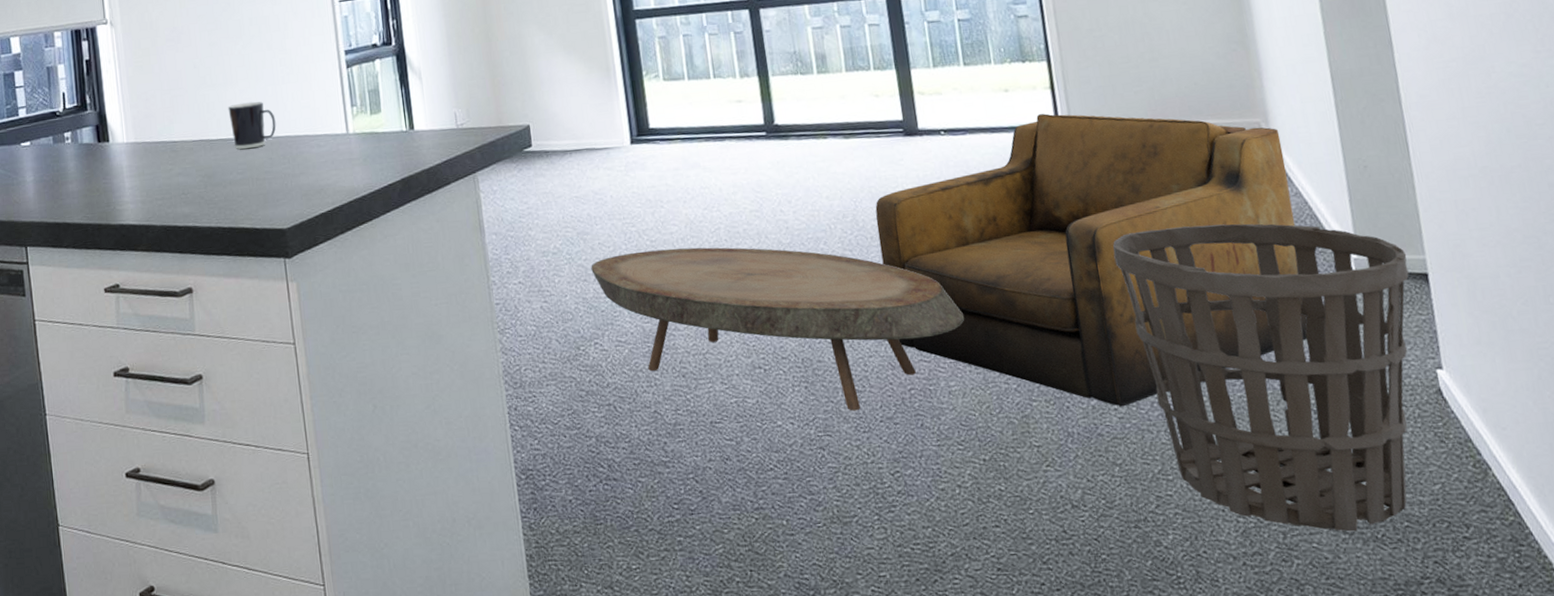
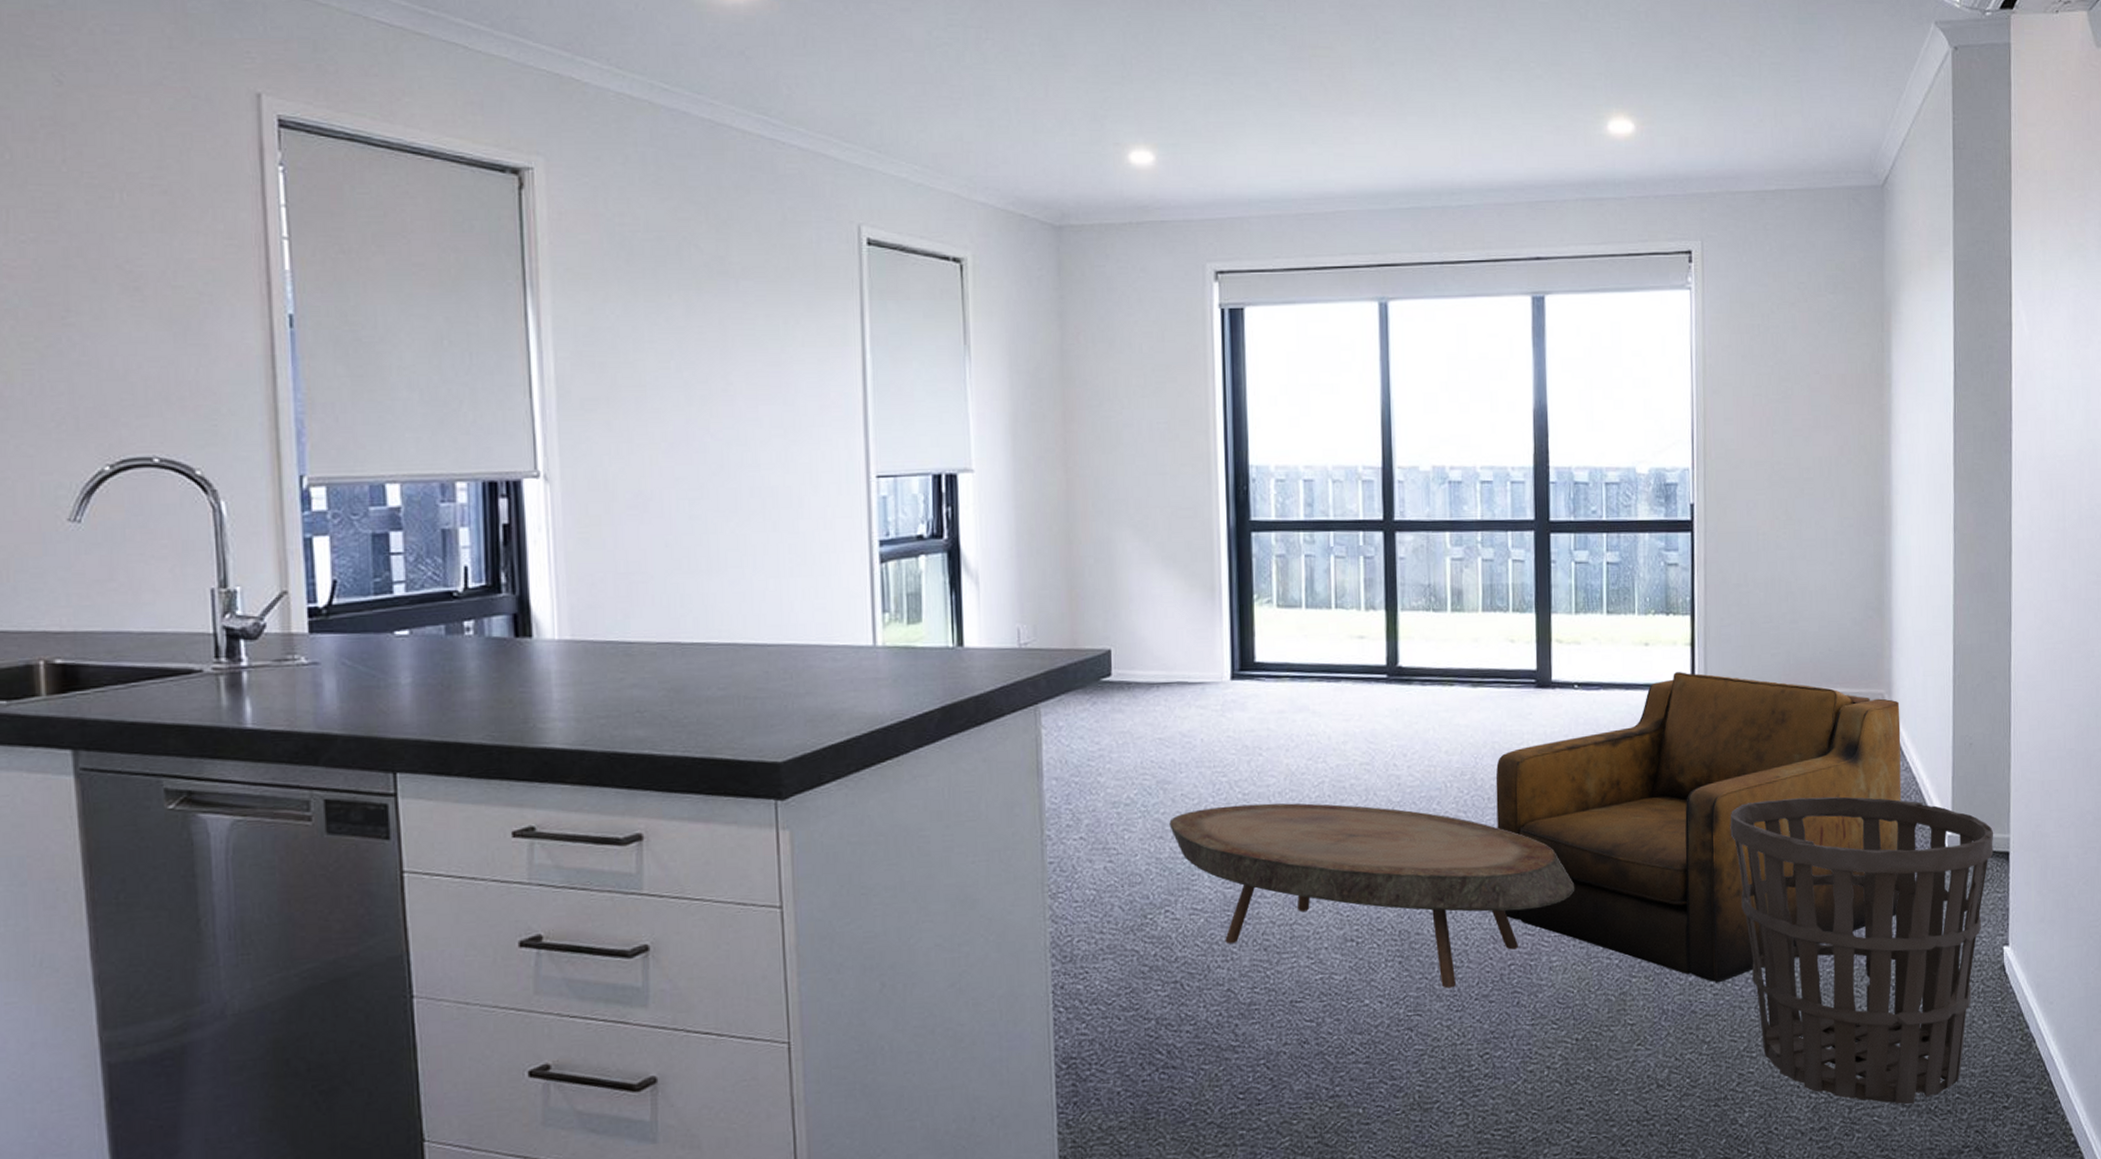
mug: present [228,101,276,149] -> none [710,597,777,658]

